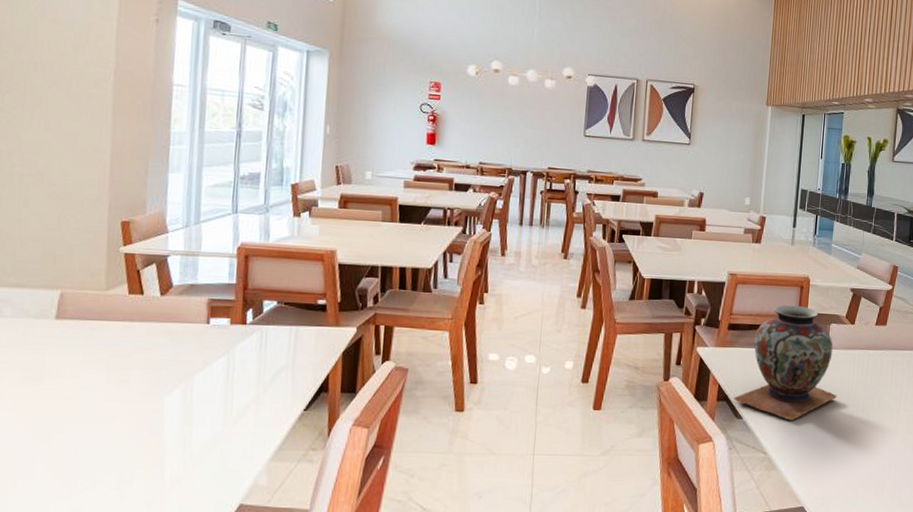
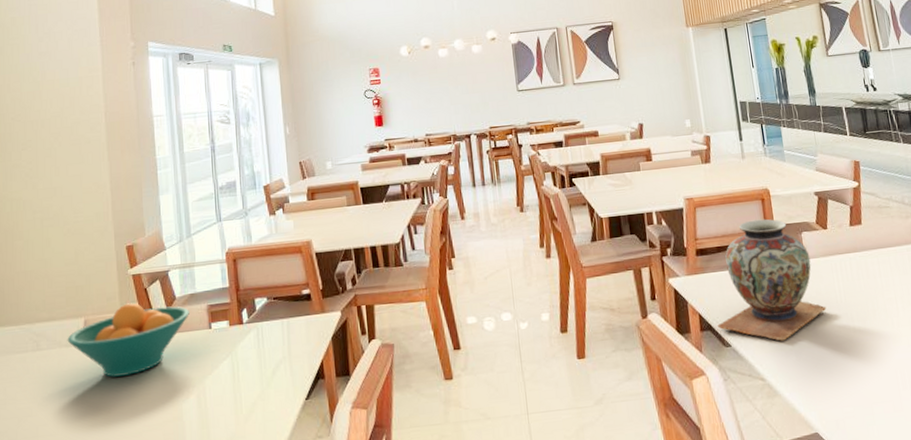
fruit bowl: none [37,283,187,359] -> present [67,303,189,377]

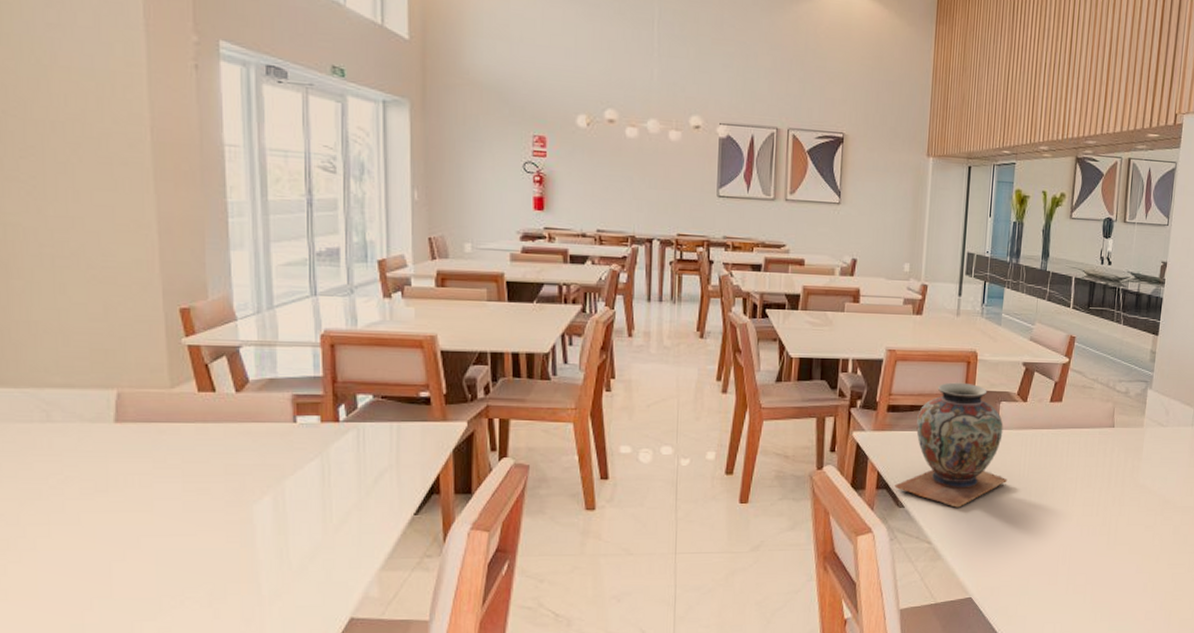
fruit bowl: present [67,303,189,377] -> none [91,379,267,465]

